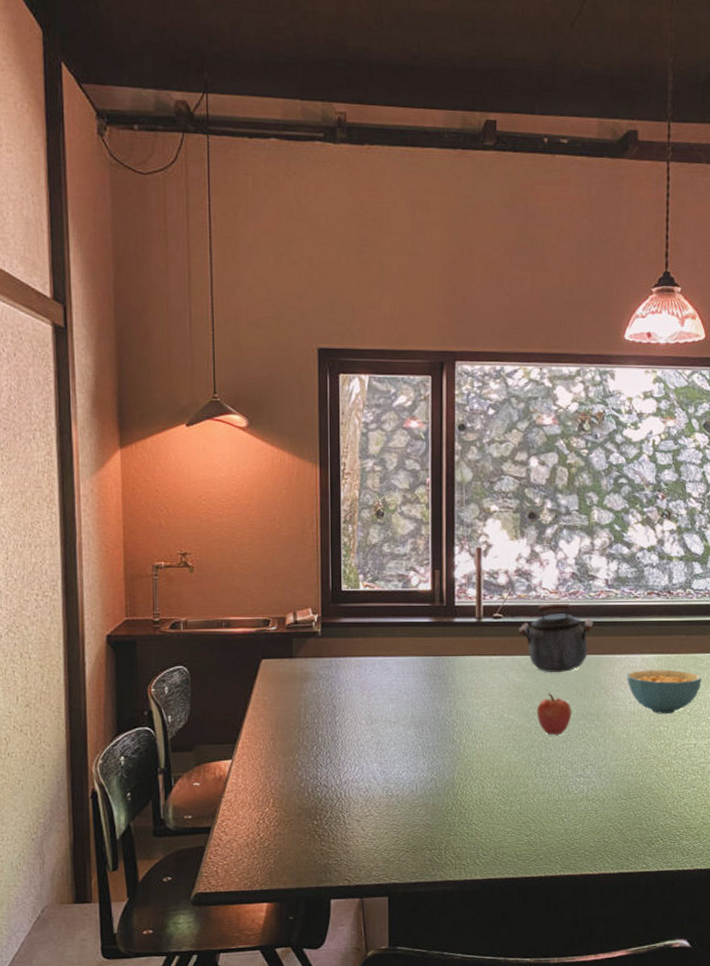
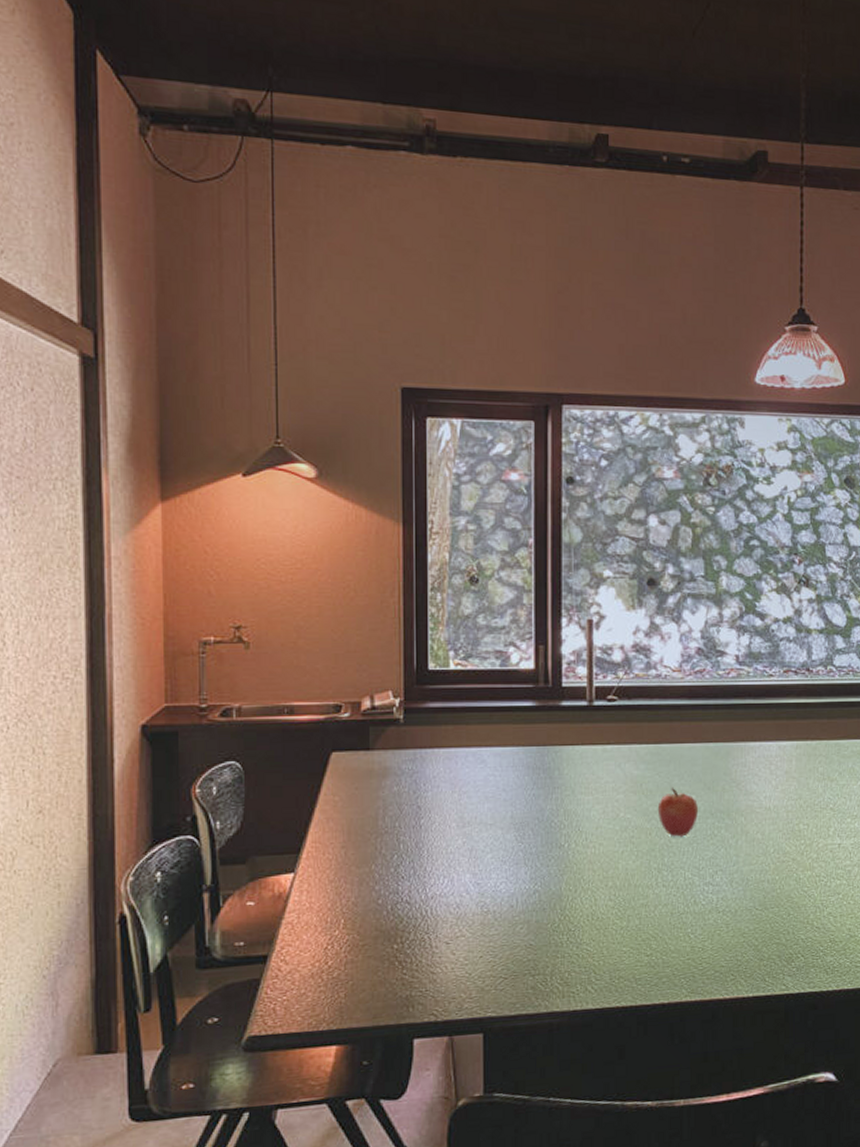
kettle: present [518,603,593,673] -> none [635,683,722,764]
cereal bowl: present [627,670,701,714] -> none [761,758,846,810]

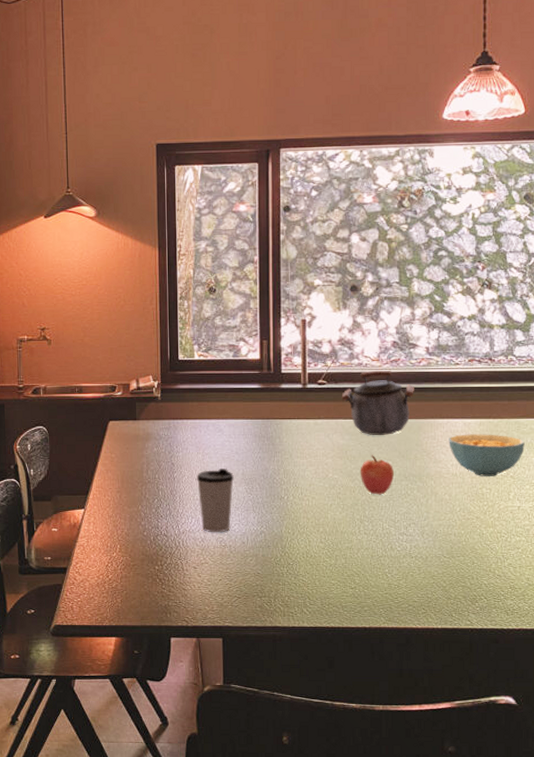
coffee cup: none [450,811,500,896] -> present [196,469,234,533]
kettle: none [635,683,722,764] -> present [341,370,414,436]
cereal bowl: none [761,758,846,810] -> present [449,434,525,476]

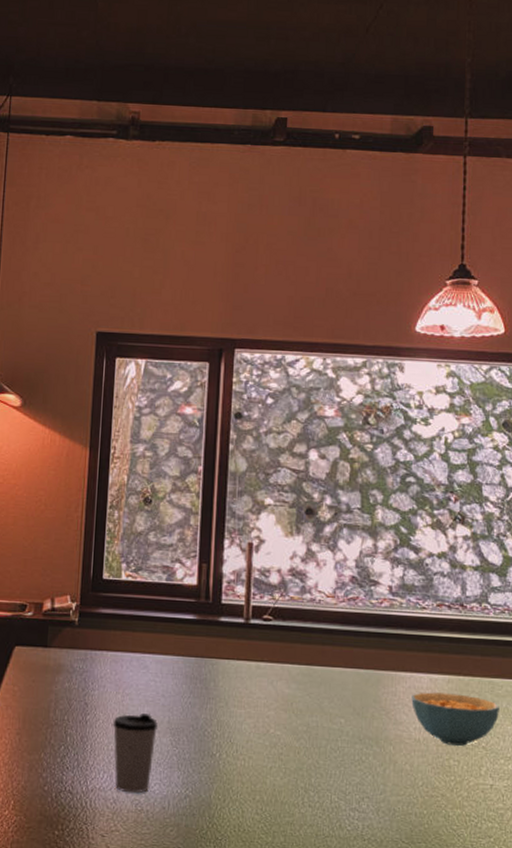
kettle: present [341,370,414,436] -> none [289,608,374,688]
apple: present [360,455,394,495] -> none [306,710,346,759]

